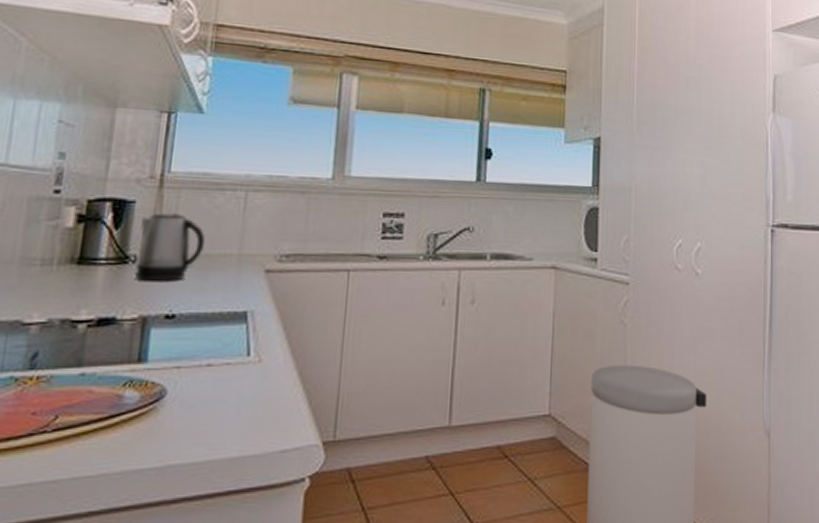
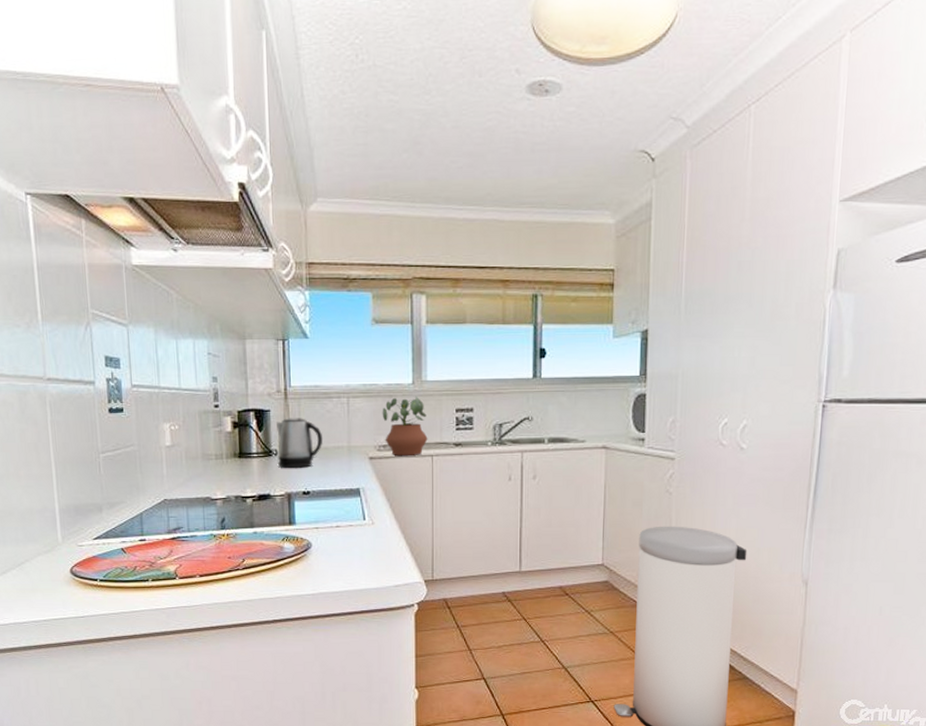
potted plant: none [289,194,346,269] -> present [382,396,428,455]

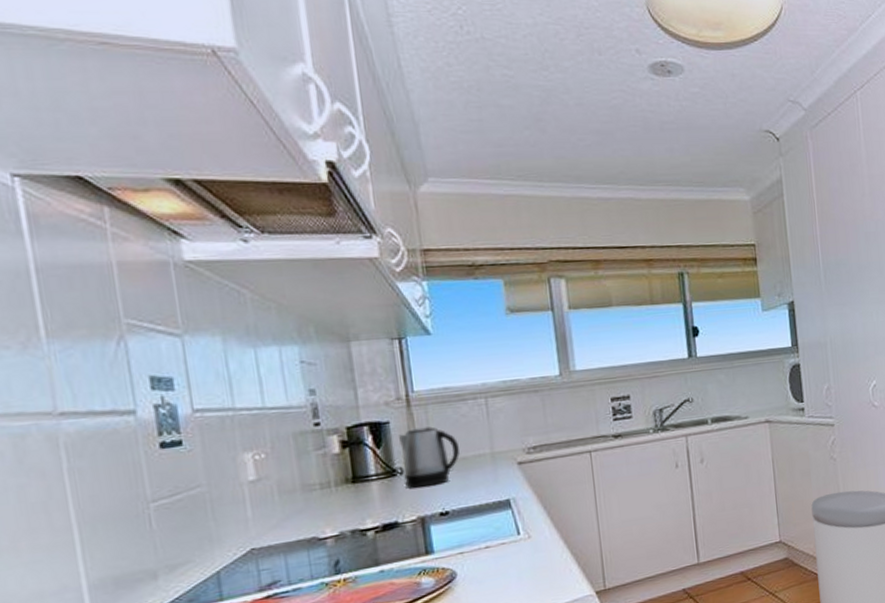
potted plant: present [382,396,428,455] -> none [527,388,584,457]

